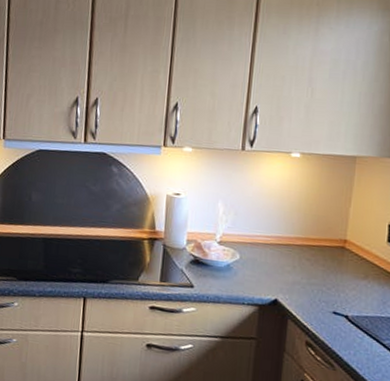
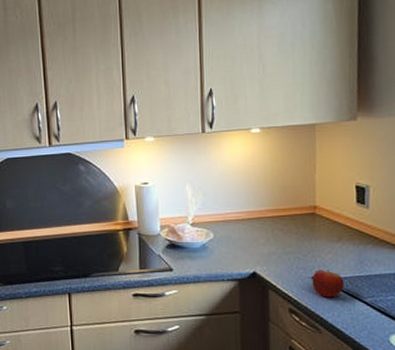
fruit: none [332,305,365,335] -> present [312,269,345,298]

